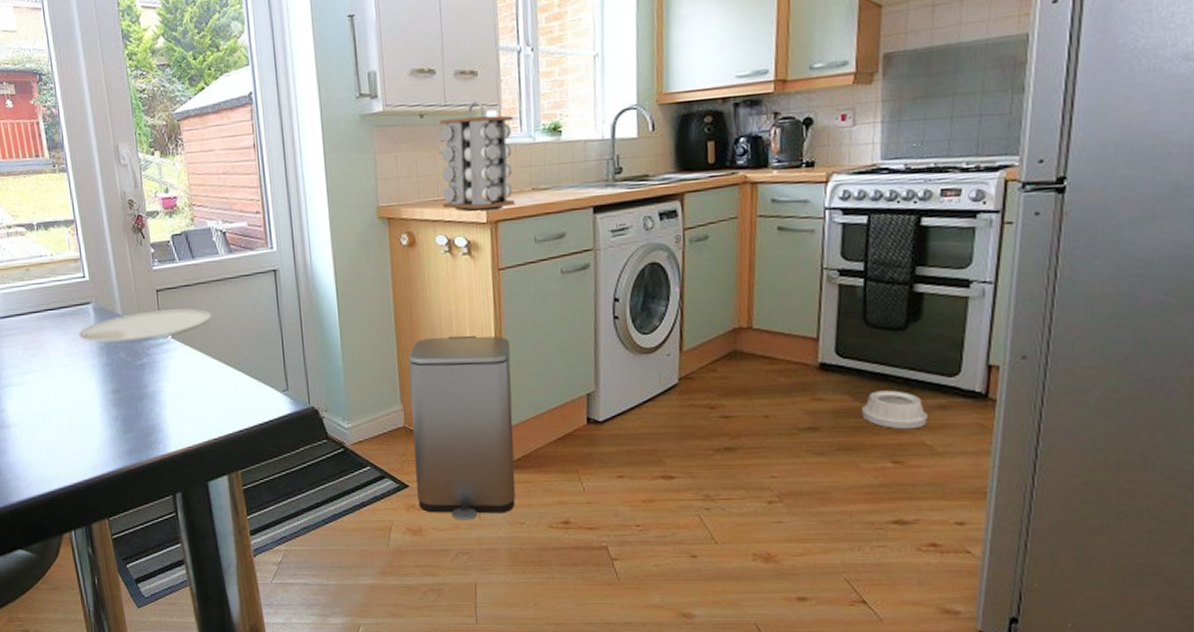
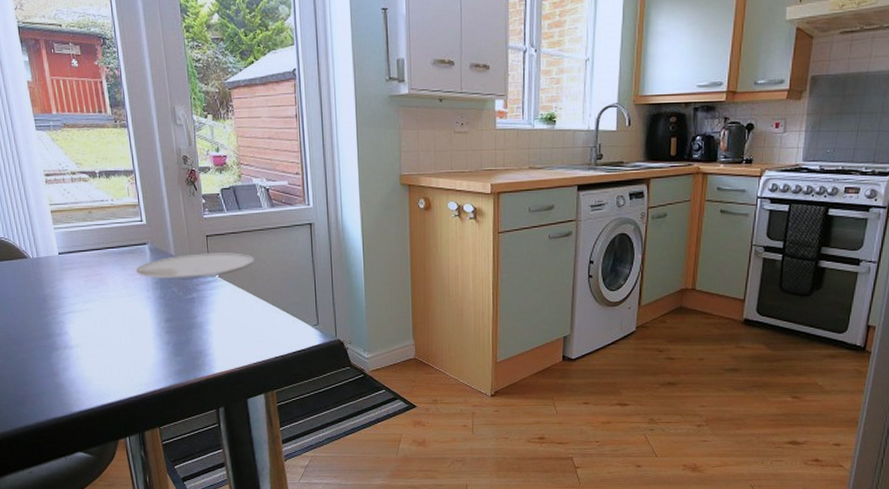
pedal bin: present [407,335,516,520] -> none [420,285,504,435]
spice rack: present [440,101,516,211] -> none [455,91,517,183]
pet bowl: present [860,390,928,430] -> none [772,342,820,373]

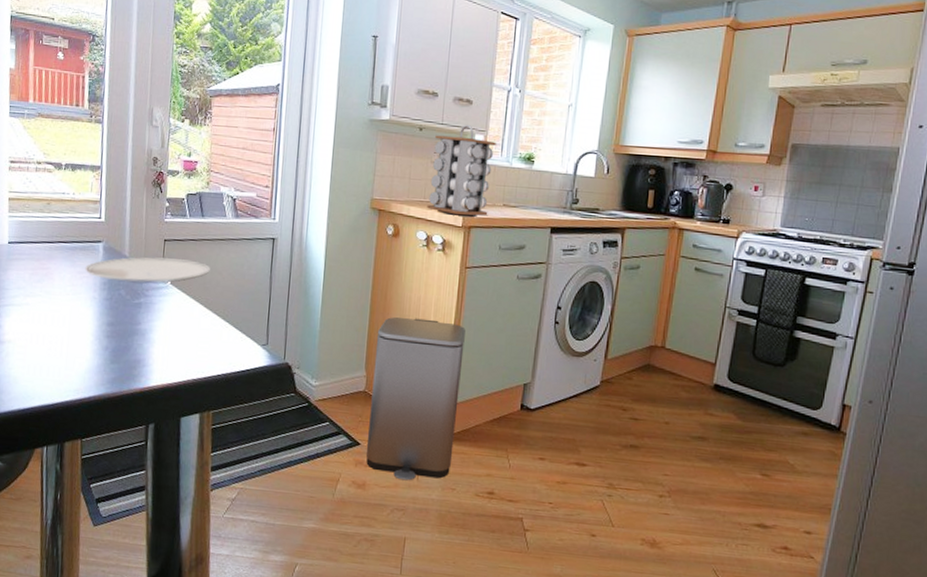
pedal bin: none [420,285,504,435] -> present [365,317,466,481]
spice rack: none [455,91,517,183] -> present [427,125,496,217]

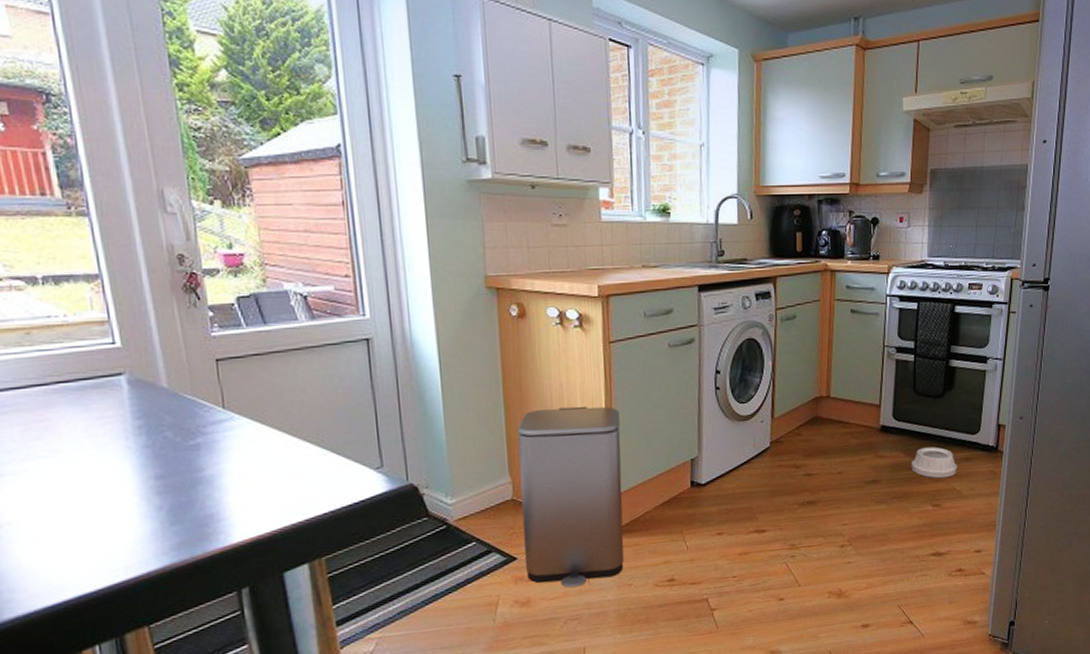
plate: present [85,257,210,284] -> none [105,380,289,422]
spice rack: present [427,125,496,217] -> none [552,177,626,285]
pet bowl: none [741,413,793,450] -> present [910,446,957,479]

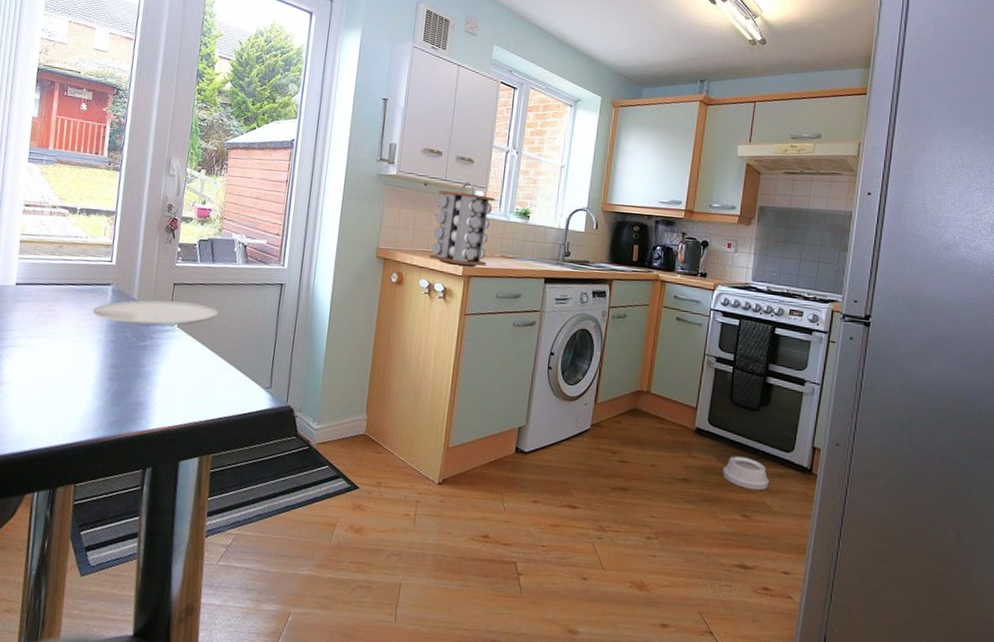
plate: none [105,380,289,422] -> present [92,300,218,327]
pedal bin: present [516,406,624,588] -> none [364,361,464,525]
spice rack: none [552,177,626,285] -> present [429,182,495,267]

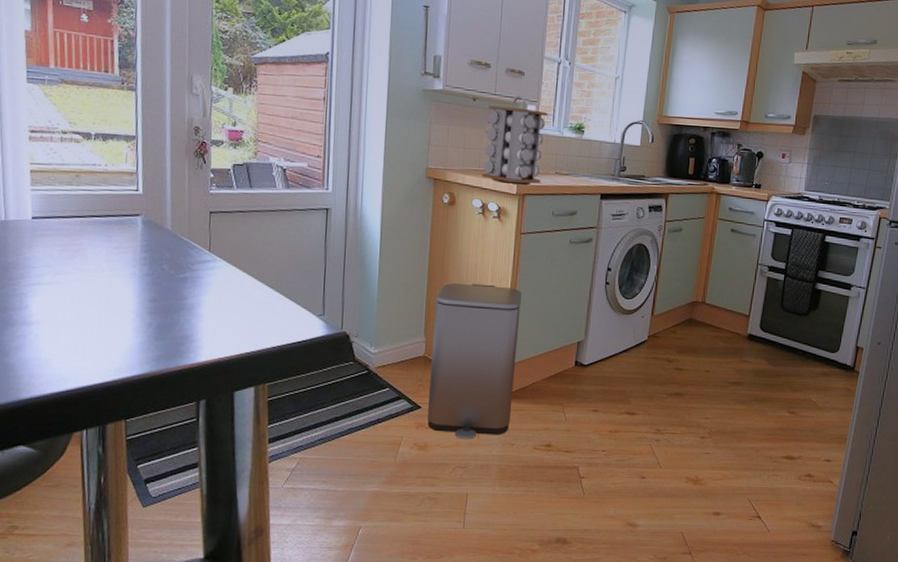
plate: present [92,300,218,327] -> none [122,230,261,258]
pedal bin: none [364,361,464,525] -> present [427,283,522,440]
pet bowl: present [722,456,769,491] -> none [772,358,815,389]

